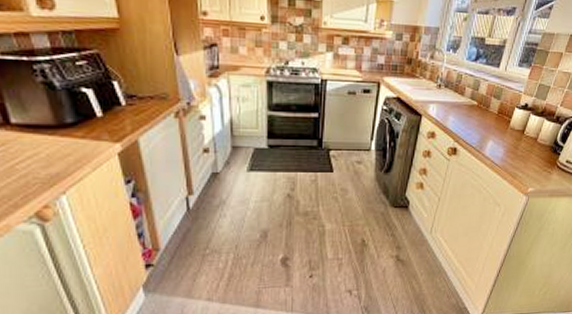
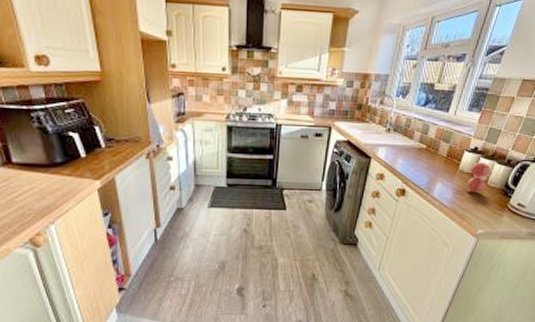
decorative ball: none [517,119,541,150] -> present [467,162,491,193]

